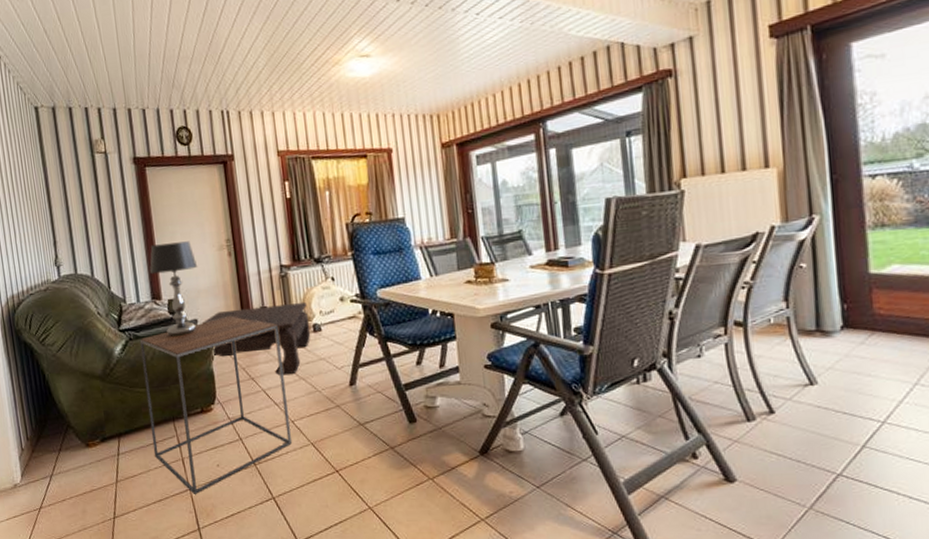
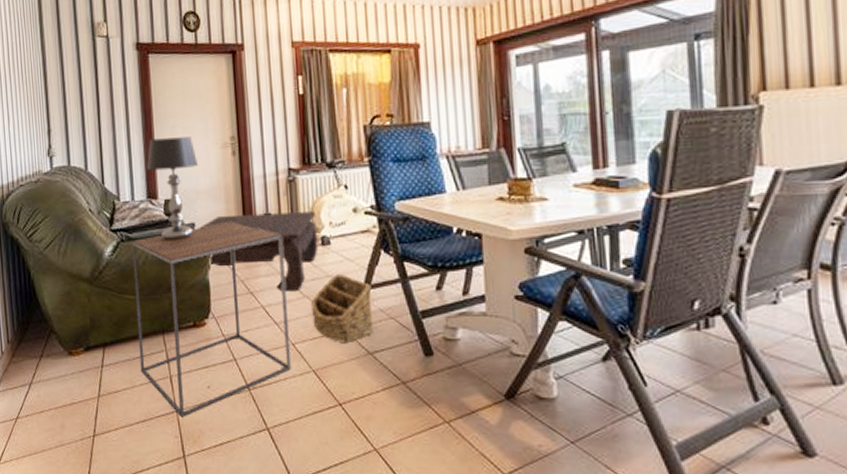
basket: none [306,356,364,417] -> present [310,274,375,342]

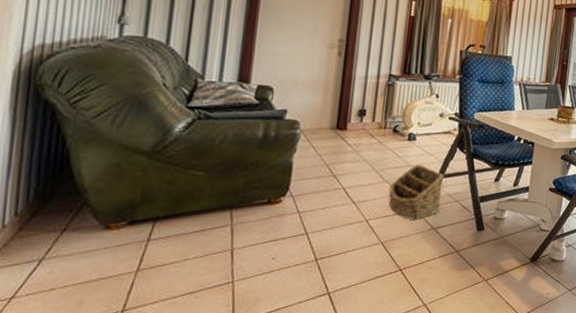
side table: present [131,222,291,417] -> none [196,112,373,287]
table lamp: present [146,136,199,240] -> none [242,27,302,124]
coffee table: present [177,212,319,292] -> none [260,107,408,177]

